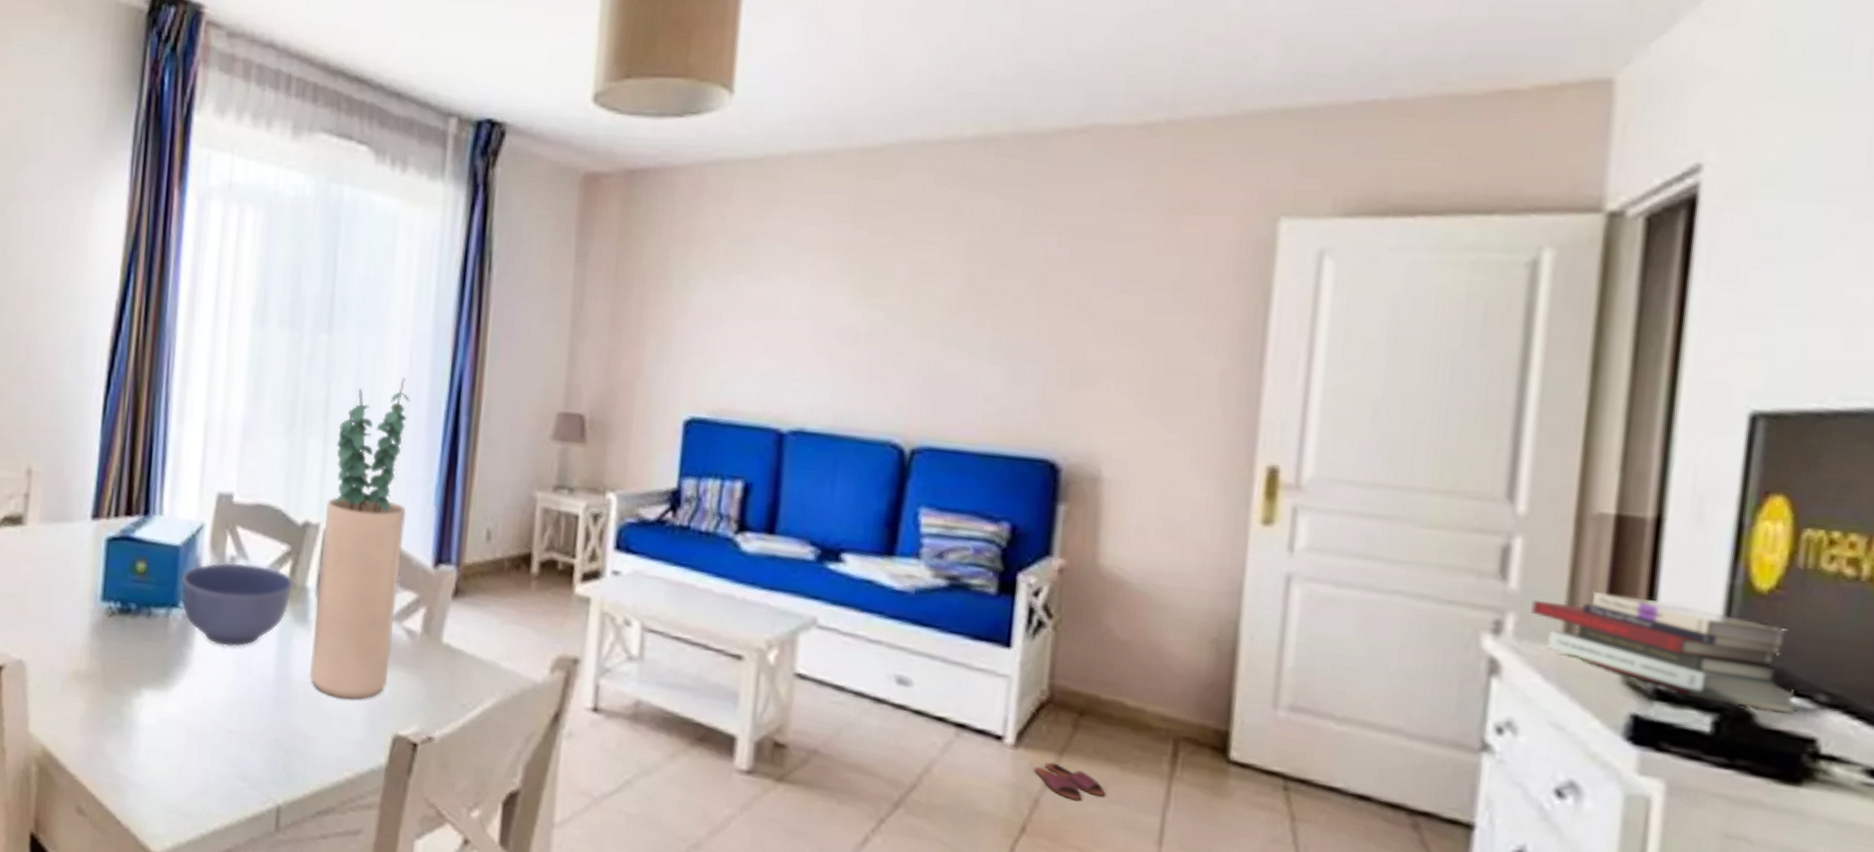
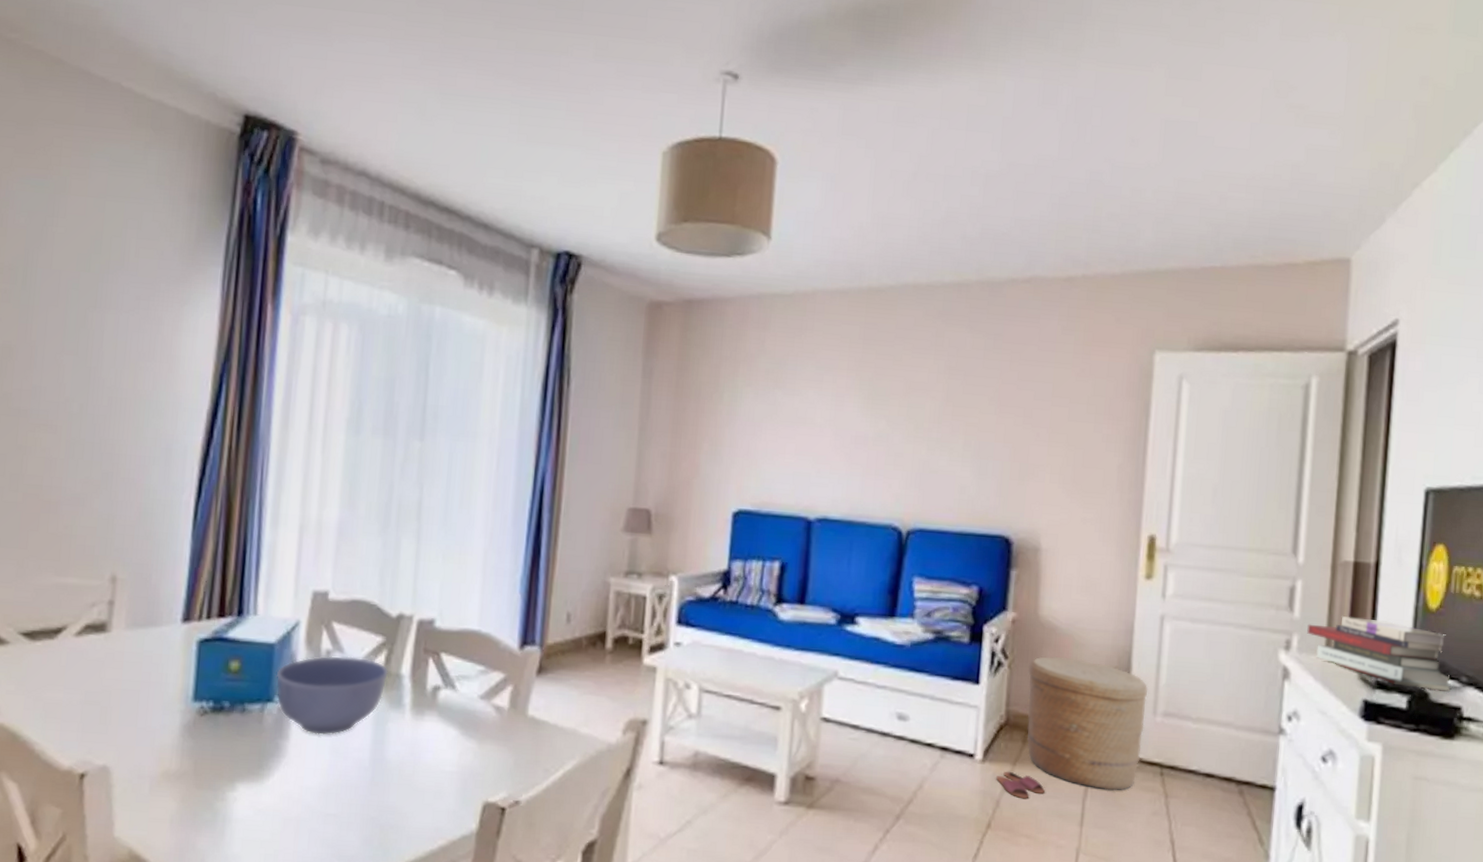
vase: present [309,378,410,700] -> none [403,480,497,774]
basket: none [1079,619,1265,804] -> present [1027,657,1148,790]

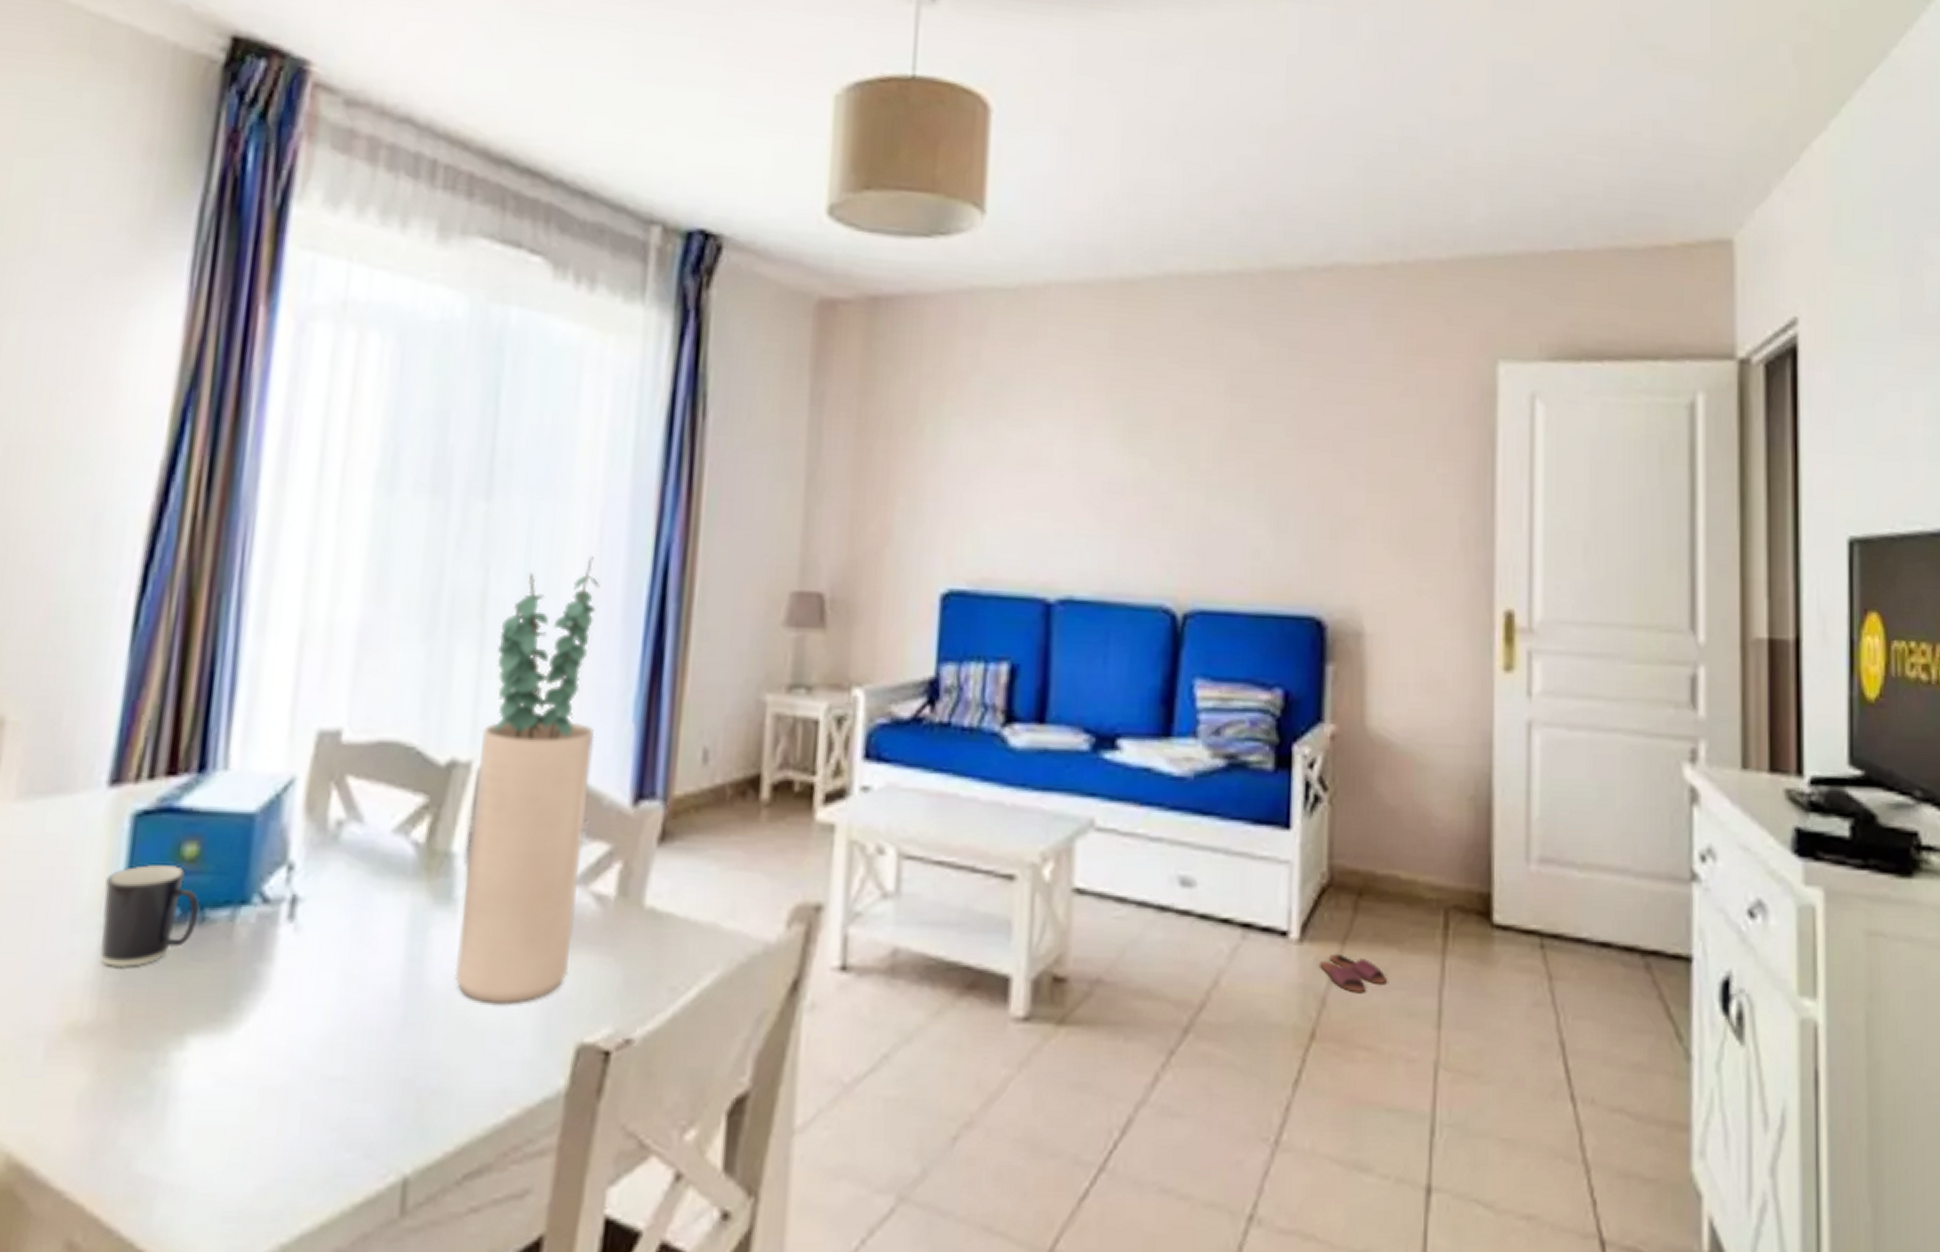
mug: none [180,674,242,739] -> present [99,865,200,969]
bowl: present [275,655,389,735] -> none [255,827,434,952]
vase: none [403,480,497,774] -> present [454,556,600,1004]
basket: present [1027,657,1148,790] -> none [1355,786,1517,973]
books: present [1307,616,1451,692] -> none [1717,712,1902,812]

